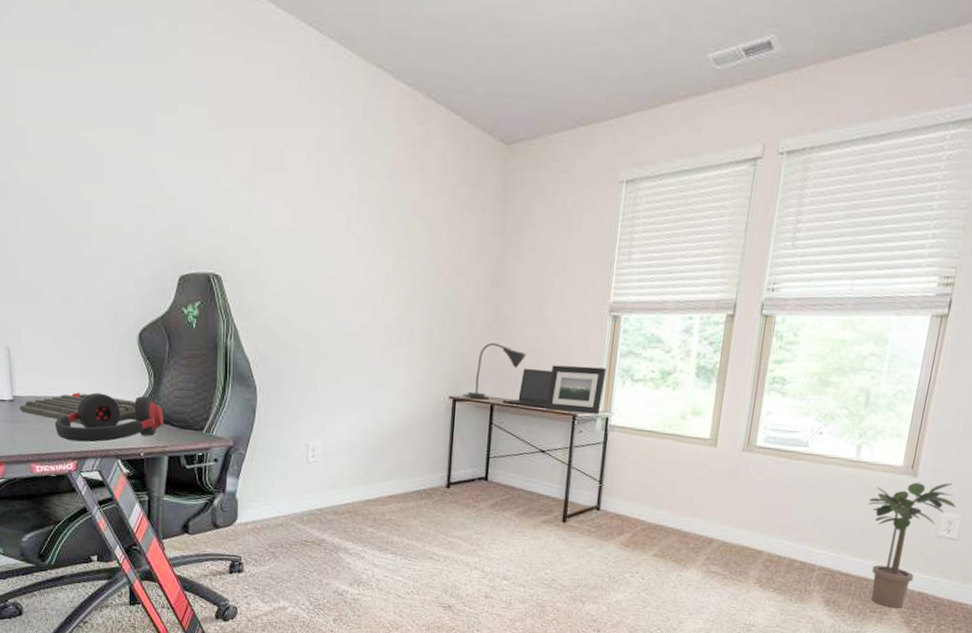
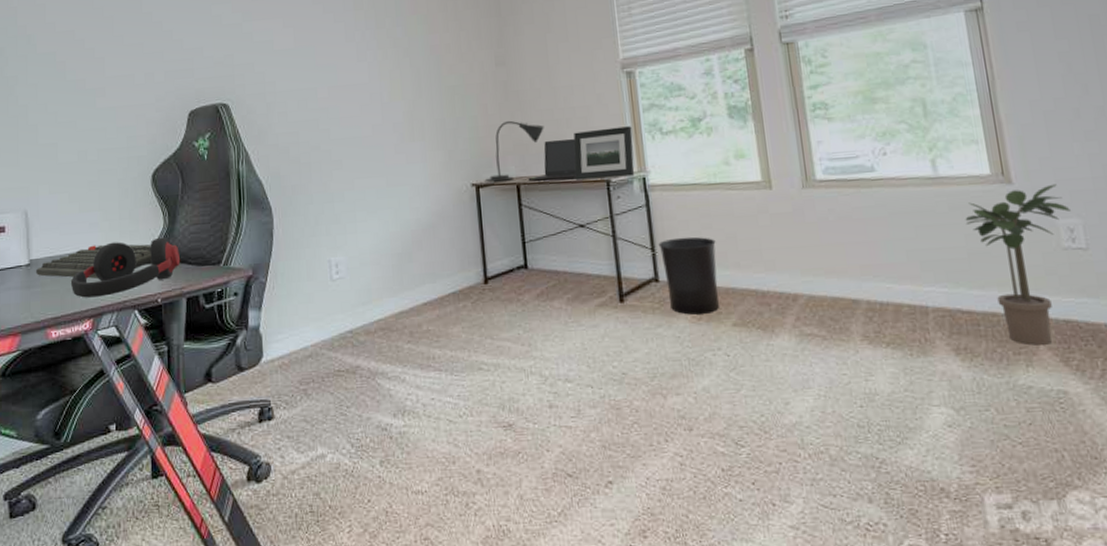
waste bin: none [605,475,657,543] -> present [658,236,720,315]

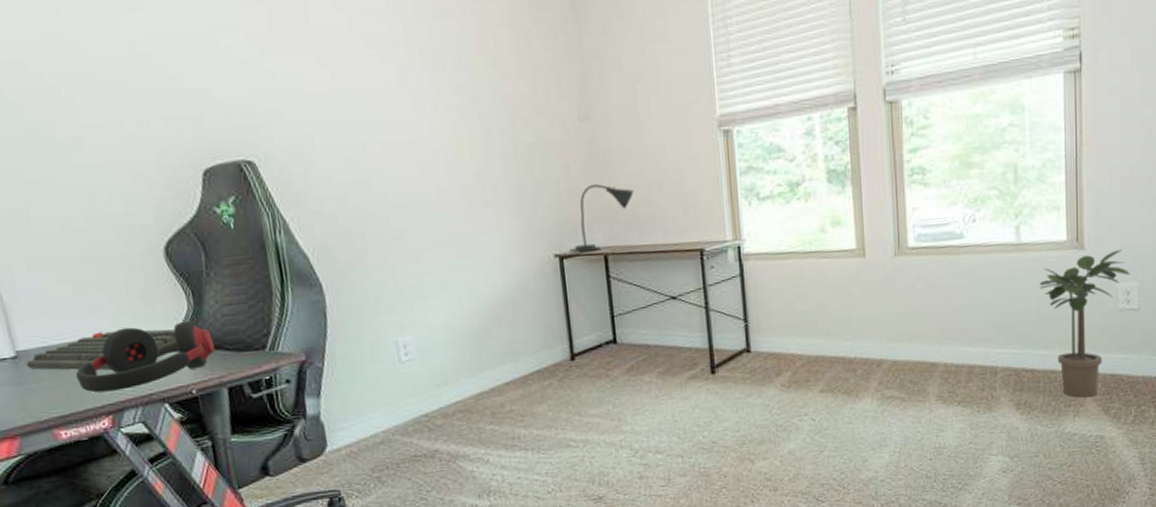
laptop: present [528,139,577,182] -> none [616,205,669,252]
picture frame: present [573,126,635,181] -> none [665,191,730,250]
waste bin: present [658,236,720,315] -> none [751,306,809,383]

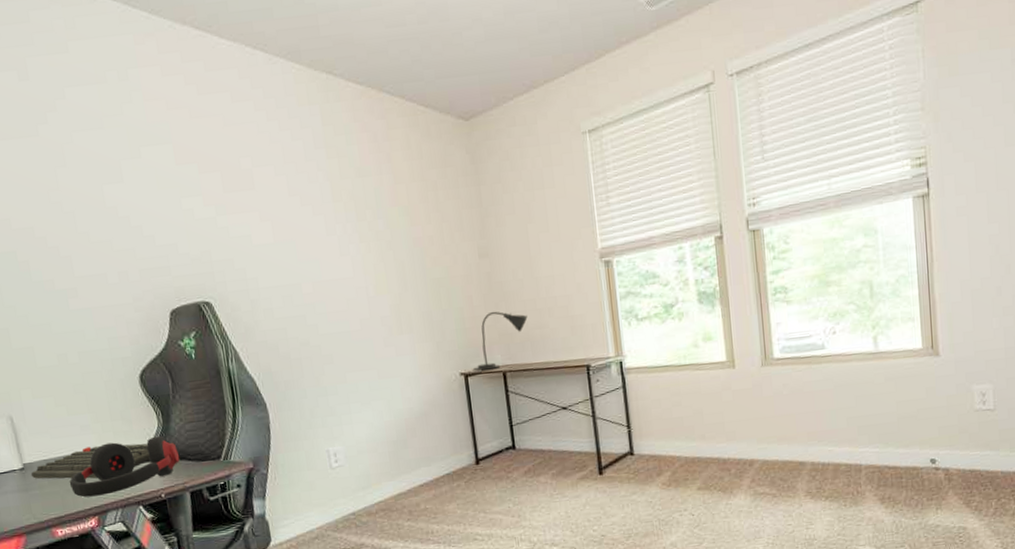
potted plant: present [1039,249,1130,398] -> none [898,355,984,492]

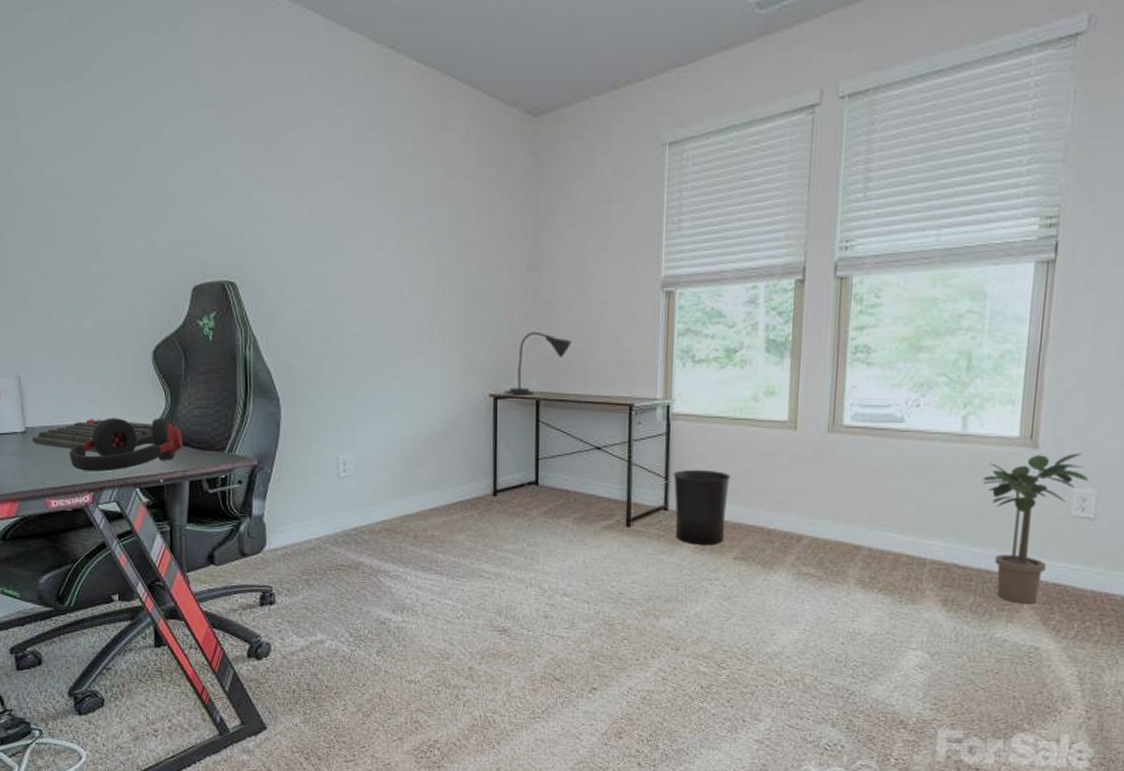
waste bin: none [633,413,687,482] -> present [673,469,731,545]
potted plant: none [898,355,984,492] -> present [982,453,1089,604]

